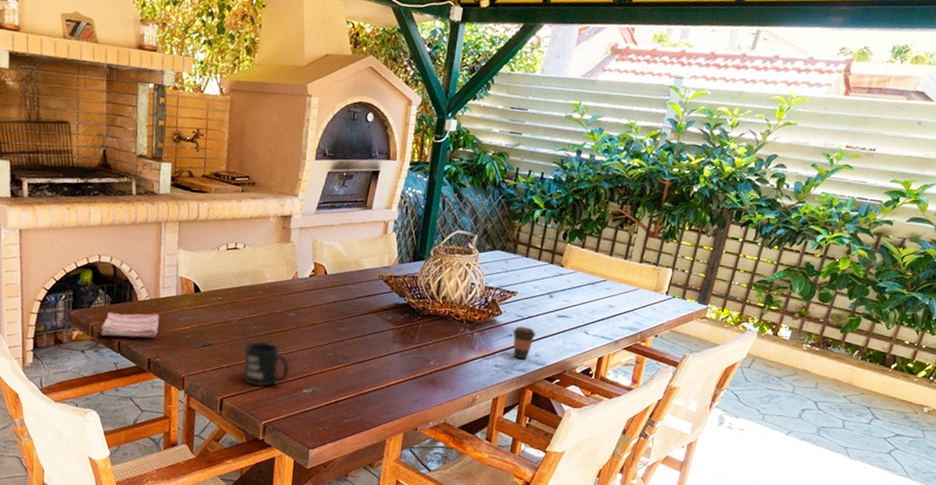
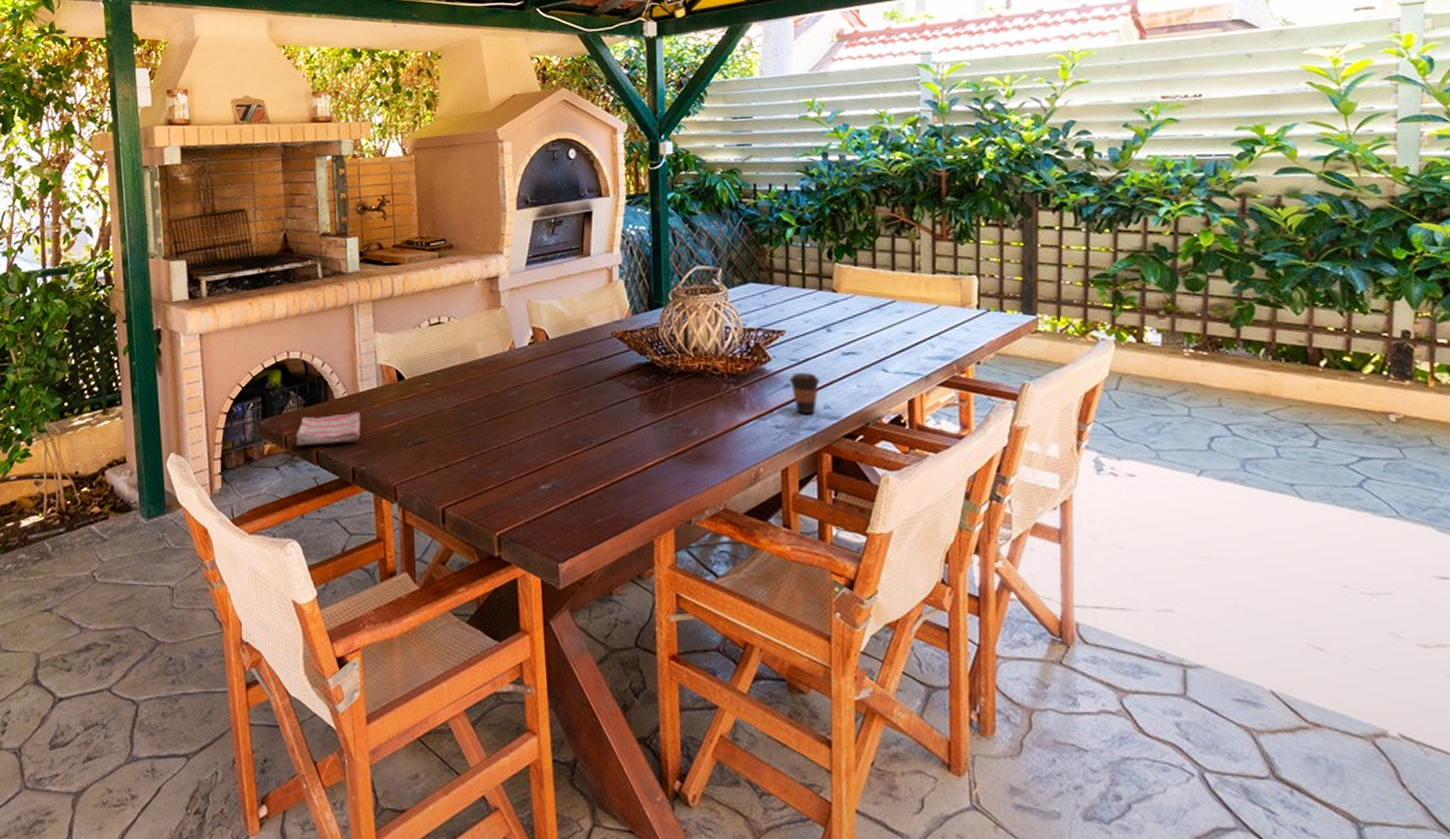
mug: present [243,341,290,387] -> none [465,430,521,489]

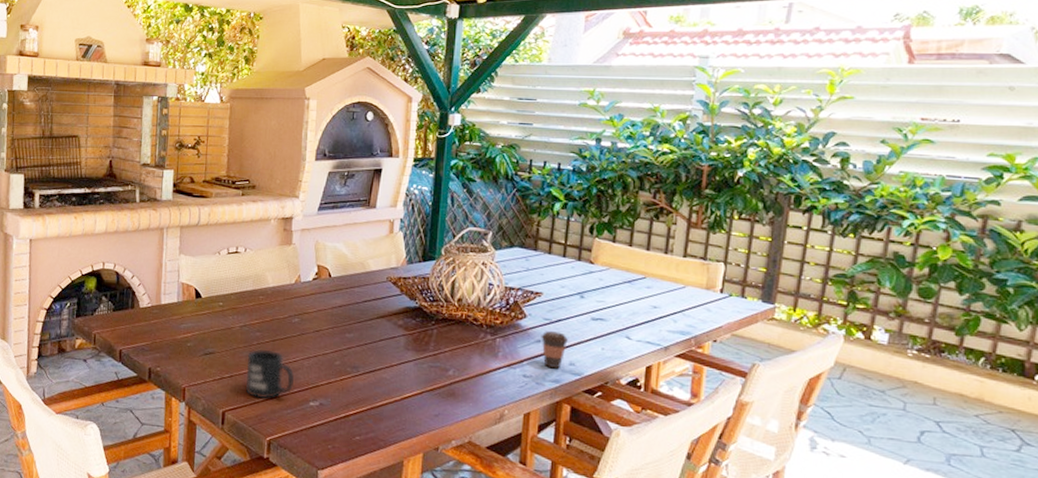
dish towel: present [295,412,361,446] -> none [102,320,161,347]
mug: none [465,430,521,489] -> present [246,349,295,399]

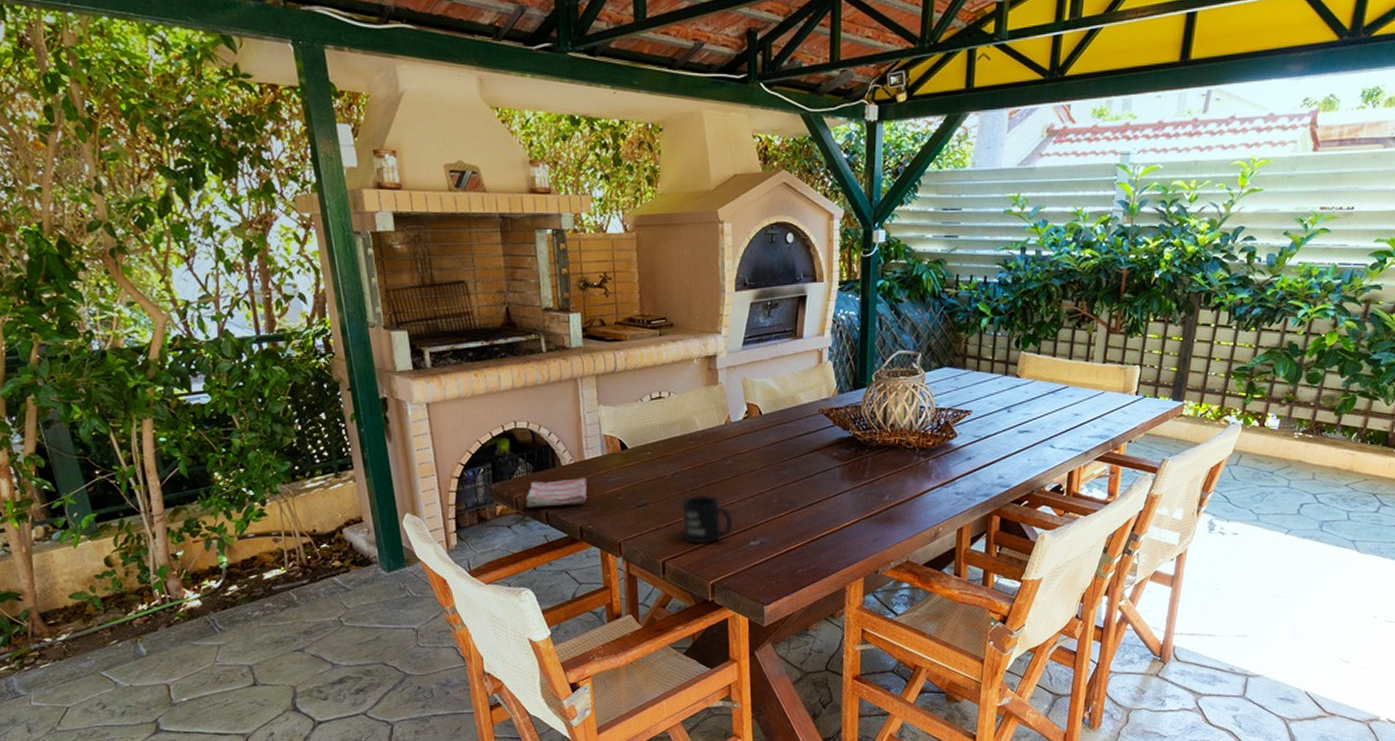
dish towel: none [102,320,161,347] -> present [525,478,587,508]
coffee cup: present [541,331,569,369] -> none [971,448,998,484]

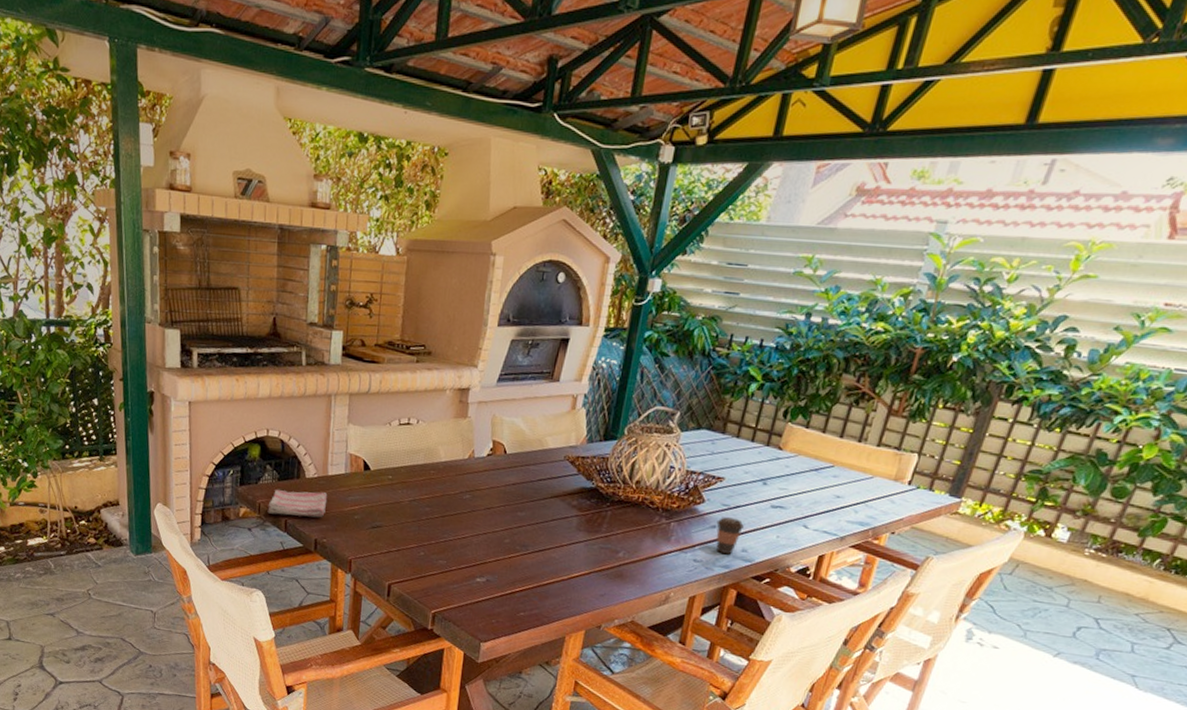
mug: present [683,494,733,545] -> none [413,524,463,574]
coffee cup: none [971,448,998,484] -> present [715,517,745,555]

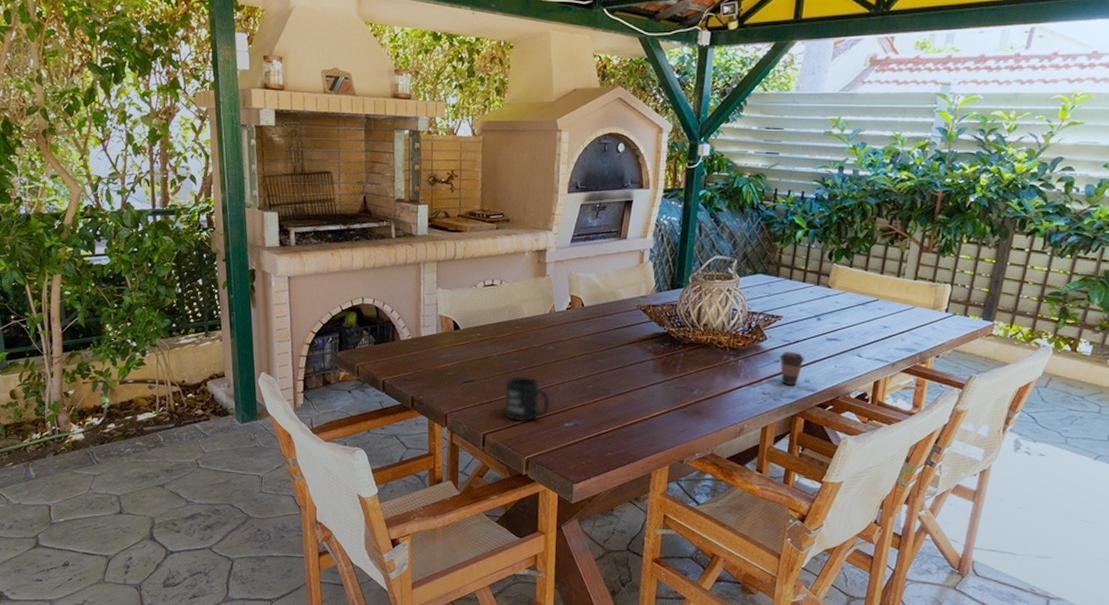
dish towel: present [267,490,328,518] -> none [366,352,422,377]
mug: none [413,524,463,574] -> present [505,376,551,422]

